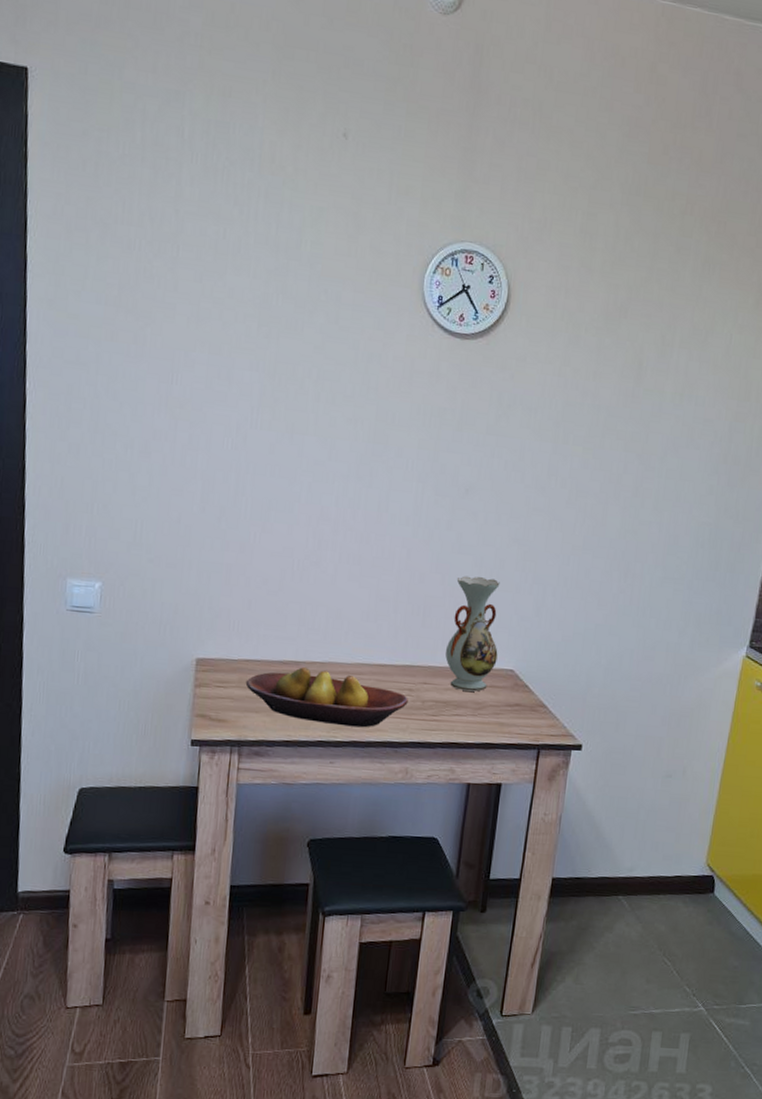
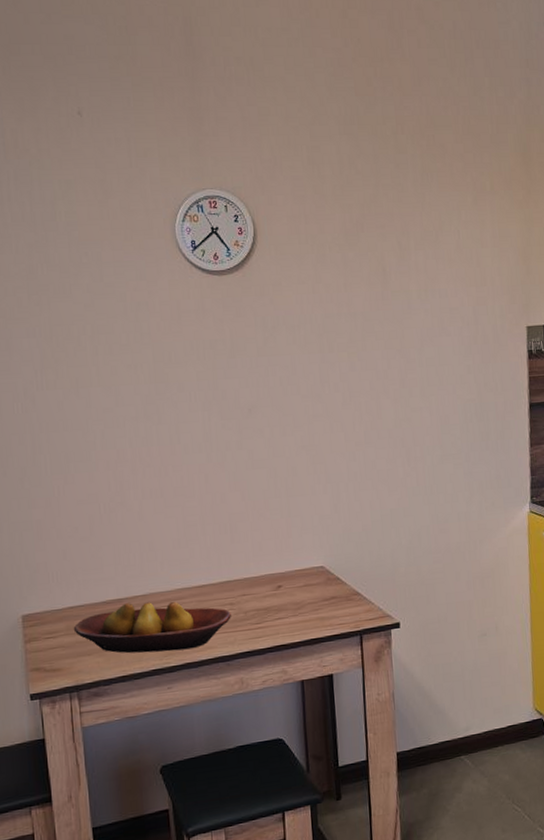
vase: present [445,576,500,692] -> none [255,486,307,595]

